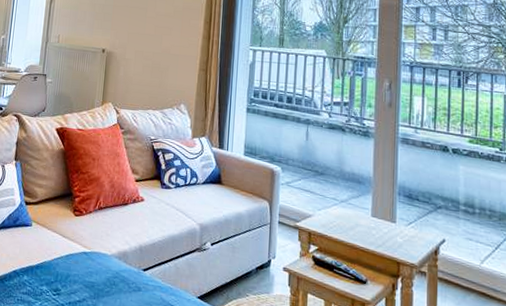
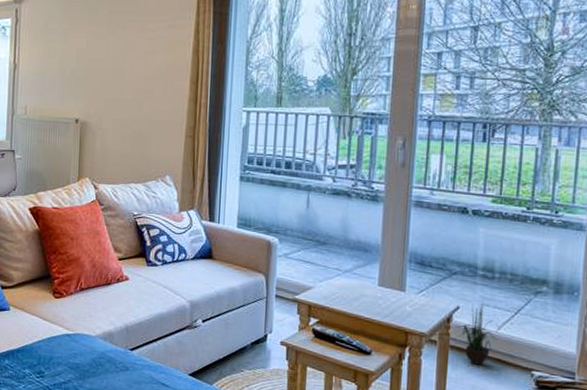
potted plant: none [443,235,481,299] -> present [456,301,497,366]

